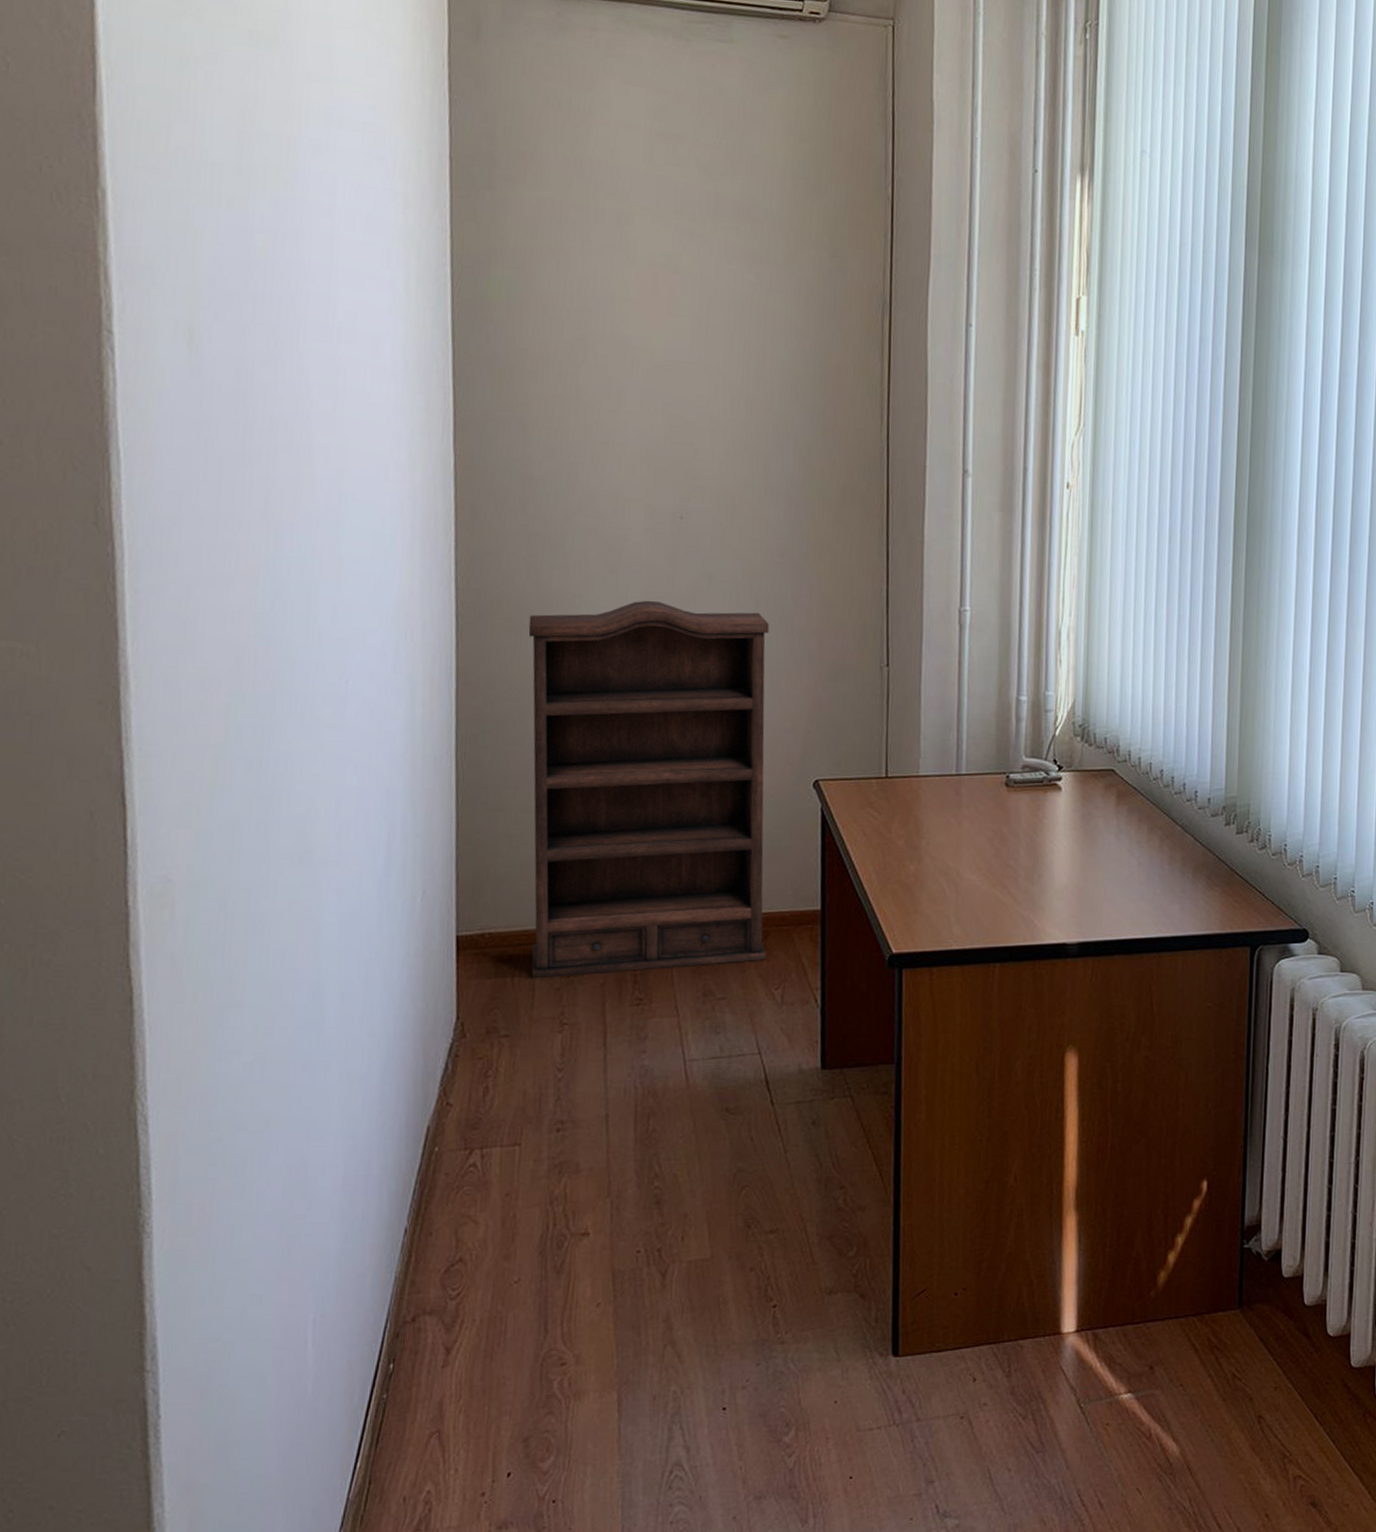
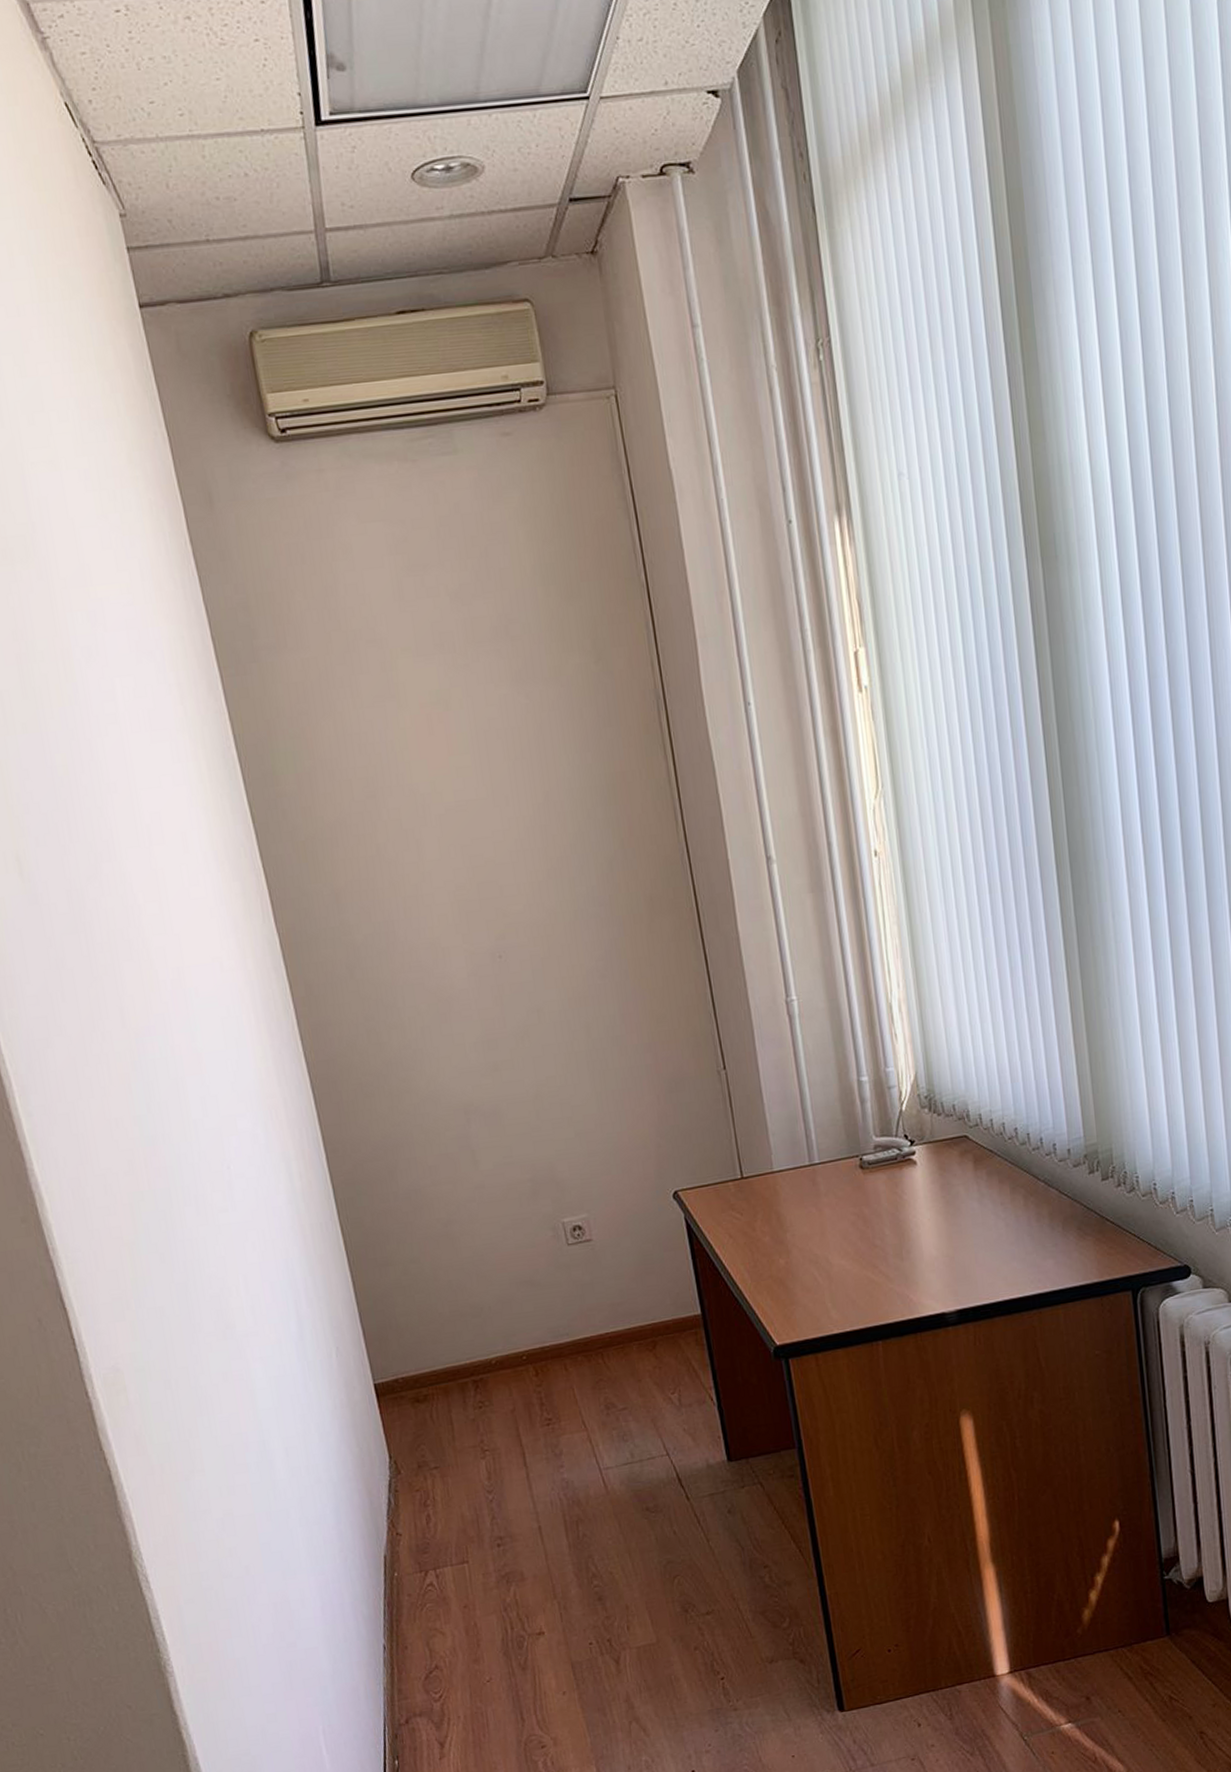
bookshelf: present [528,600,769,979] -> none [378,1037,658,1414]

